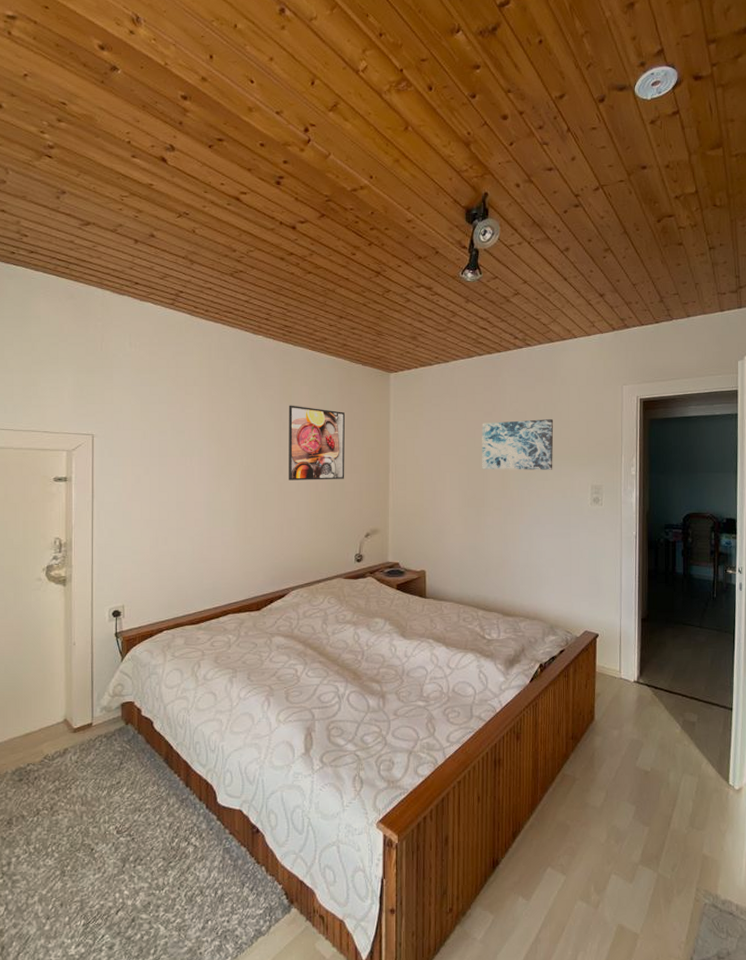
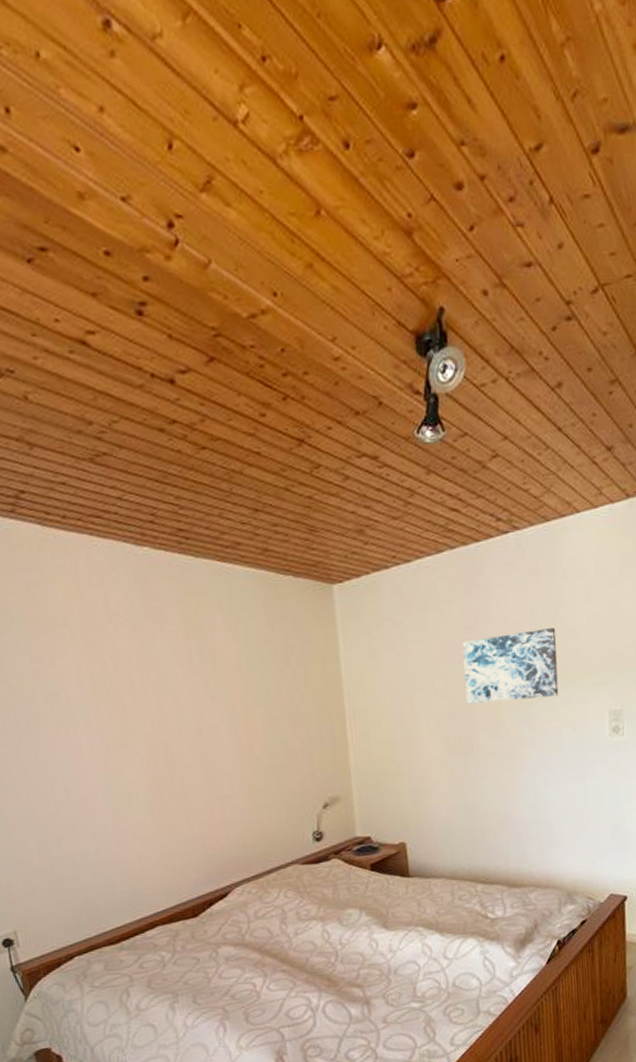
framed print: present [288,405,345,481] -> none [199,641,288,745]

